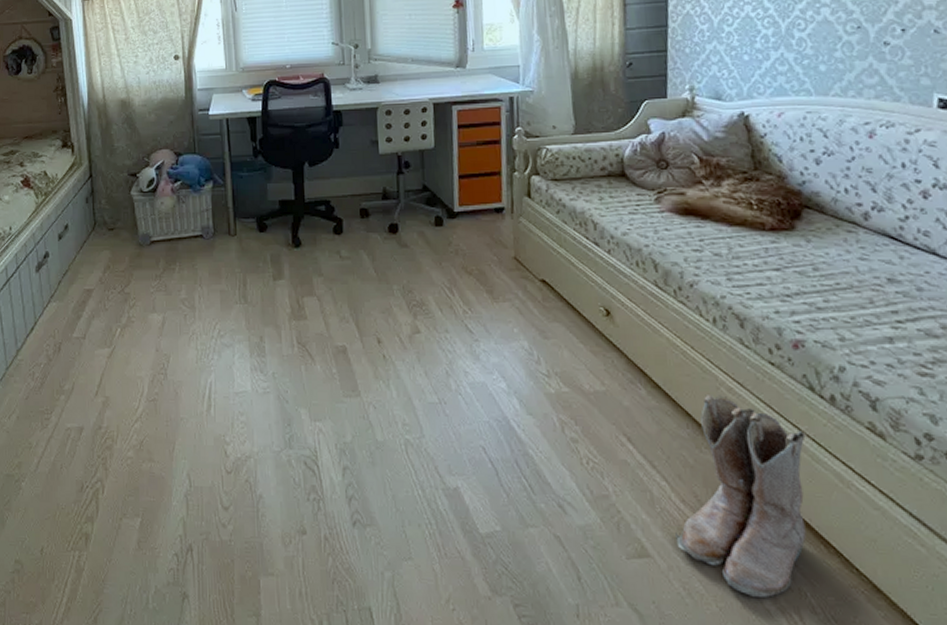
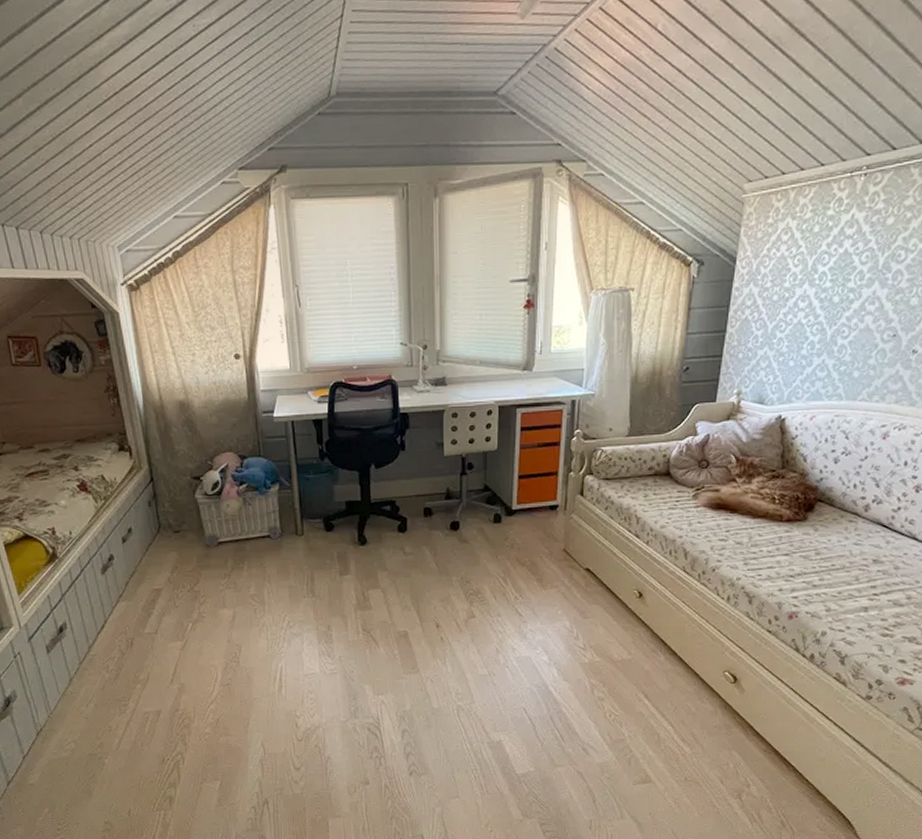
boots: present [675,393,809,598] -> none [674,657,789,806]

